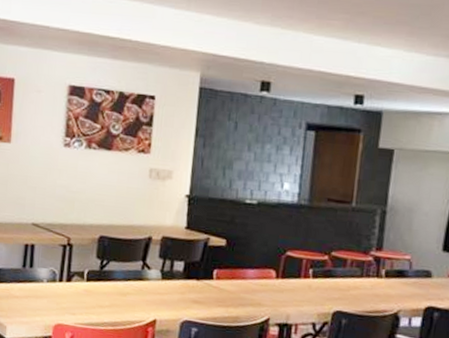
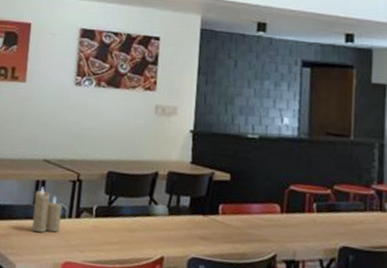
candle: none [21,250,53,296] -> present [32,186,63,233]

